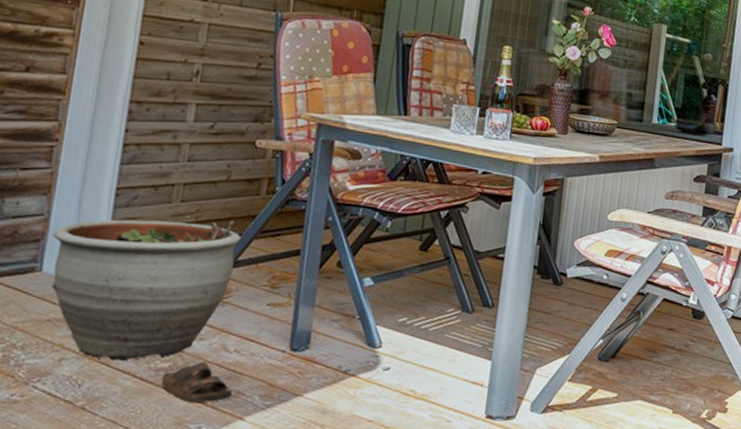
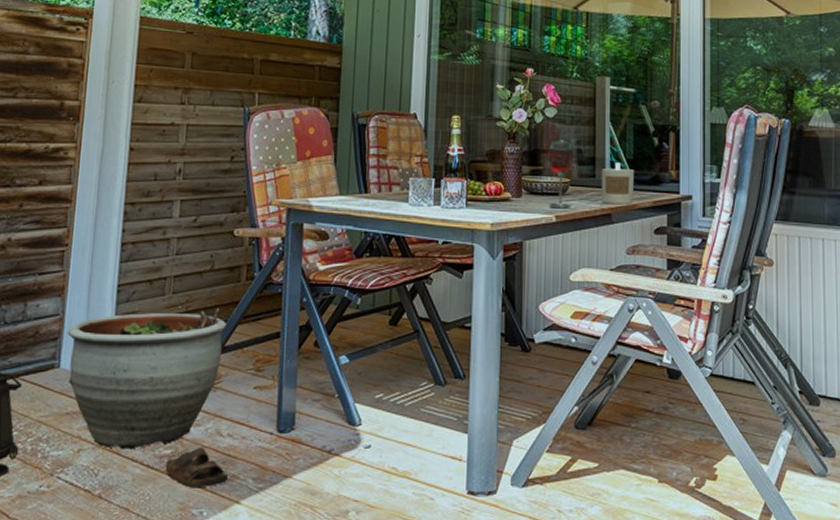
wineglass: none [594,80,625,150] -> present [547,138,575,209]
candle: none [646,109,682,151] -> present [601,162,635,204]

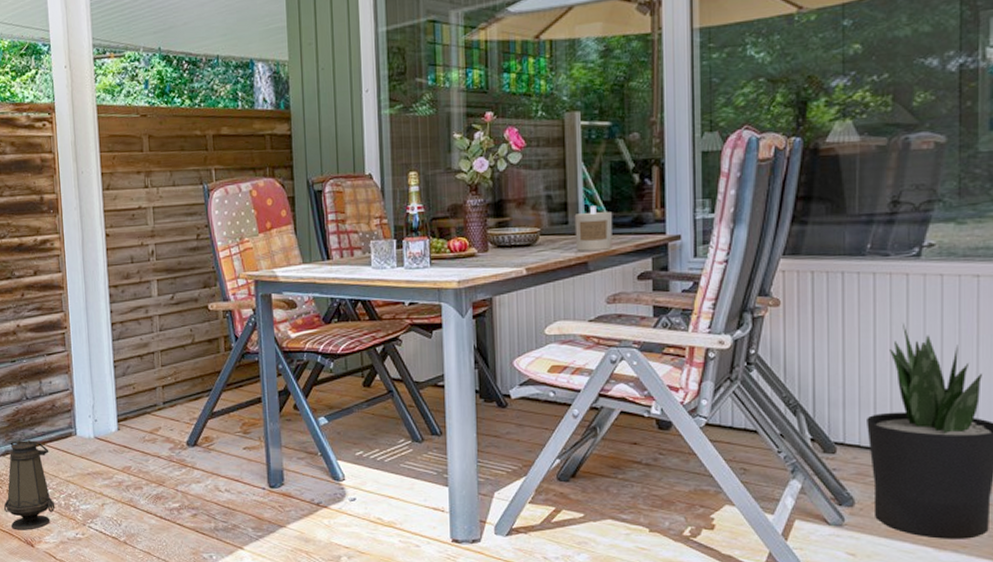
planter pot: present [67,307,226,449] -> none [78,377,212,503]
sandal: present [165,446,229,487] -> none [175,500,231,535]
wineglass: present [547,138,575,209] -> none [513,185,544,261]

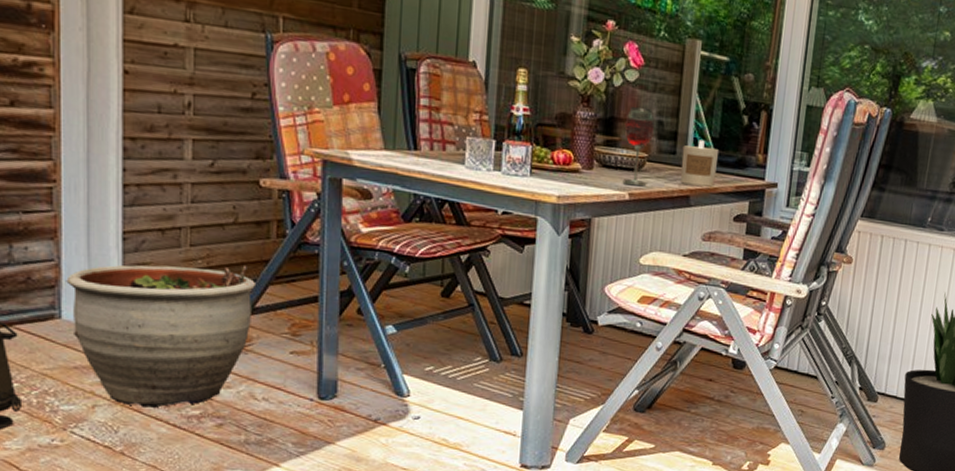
planter pot: none [78,377,212,503] -> present [66,264,255,408]
wineglass: none [513,185,544,261] -> present [622,107,655,187]

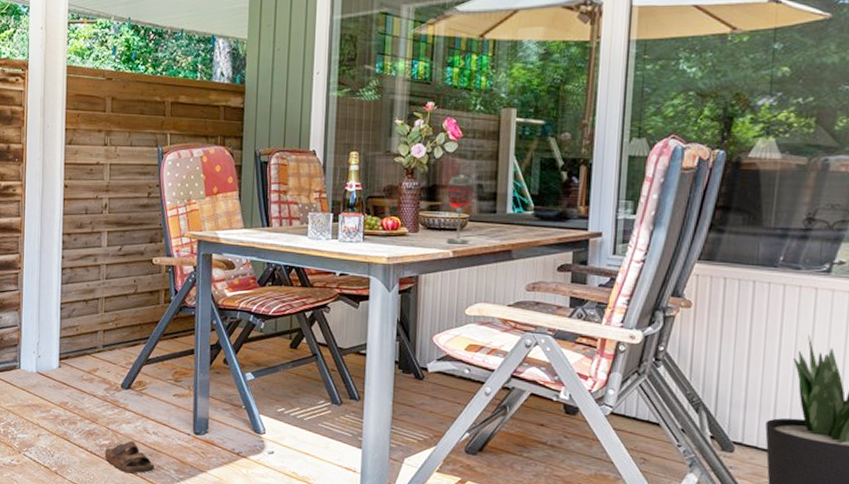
planter pot: present [66,264,255,408] -> none [24,325,149,438]
sandal: none [194,409,266,449] -> present [104,440,155,473]
candle: present [680,140,720,187] -> none [501,198,540,240]

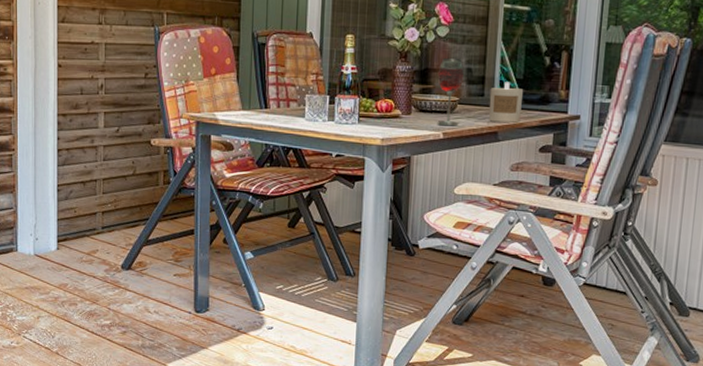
sandal: present [104,440,155,473] -> none [106,320,157,351]
candle: none [501,198,540,240] -> present [489,82,524,123]

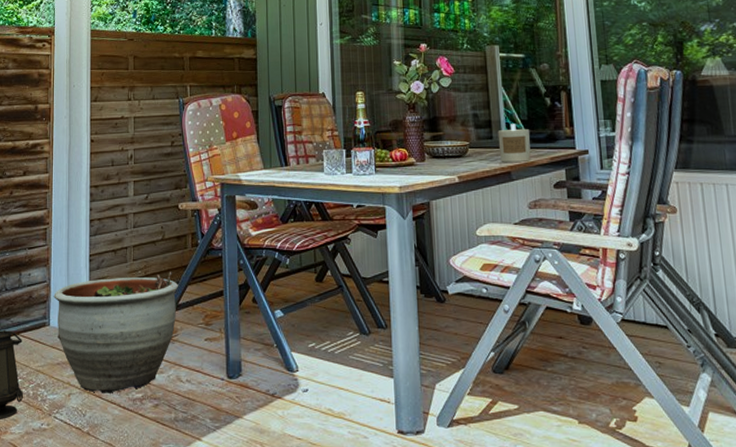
planter pot: none [21,206,148,319] -> present [53,271,178,393]
wineglass: present [437,57,465,126] -> none [445,105,472,170]

